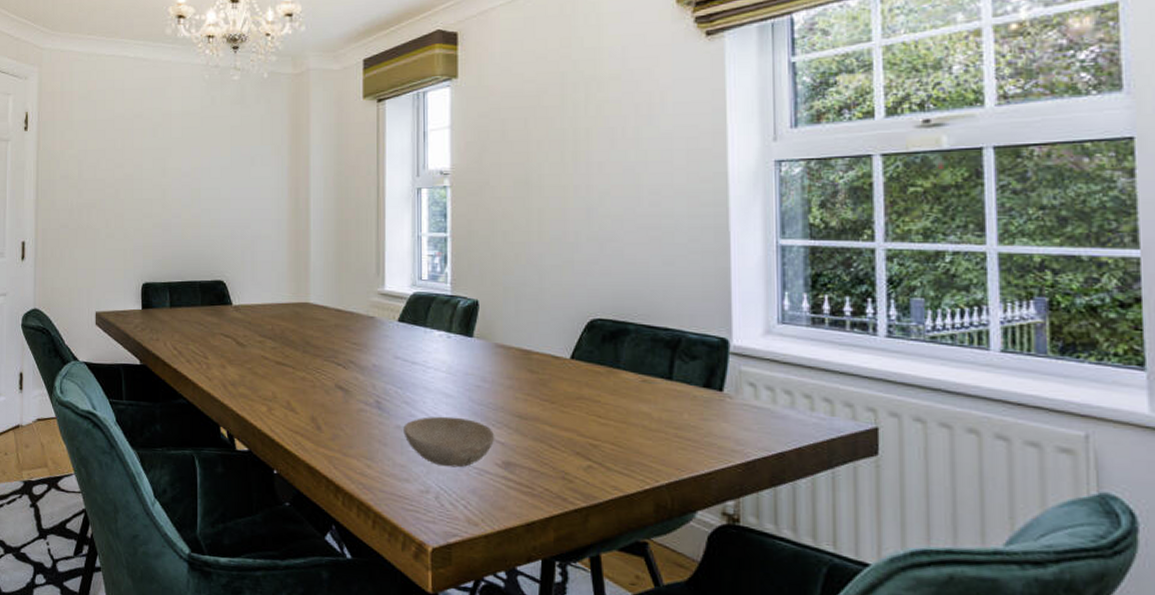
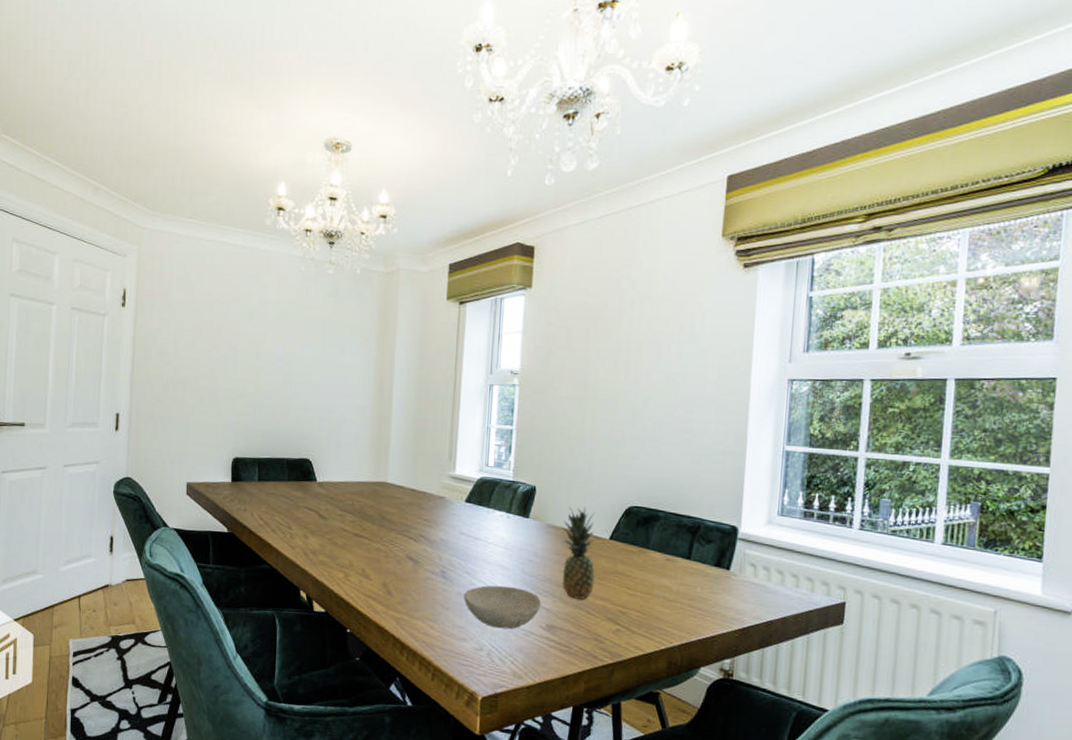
fruit: none [512,321,556,431] -> present [561,506,595,600]

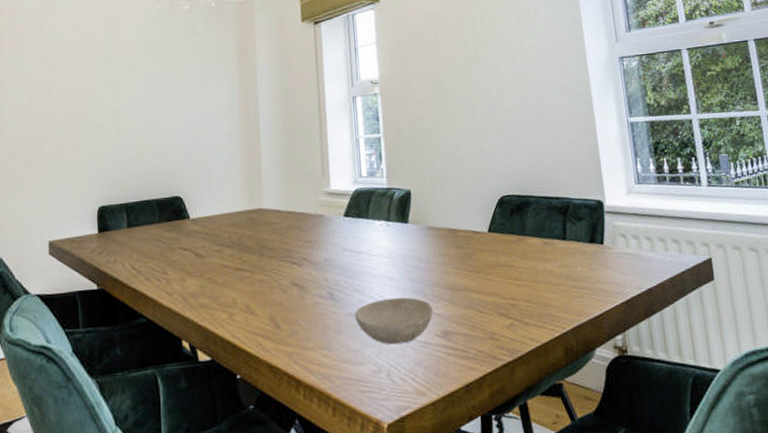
fruit: present [561,506,595,600] -> none [441,203,481,299]

